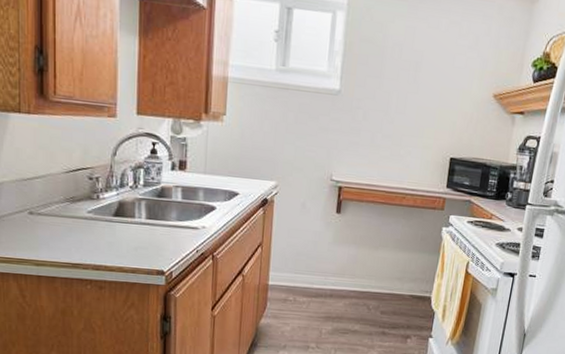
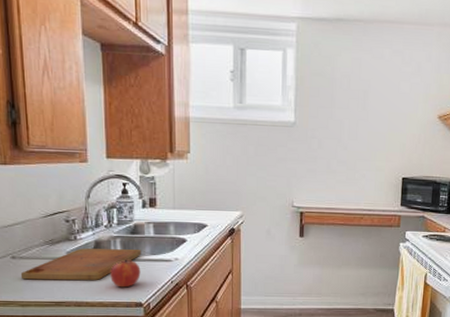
cutting board: none [37,208,167,244] -> present [20,248,142,281]
fruit: none [132,223,165,254] -> present [110,259,141,288]

